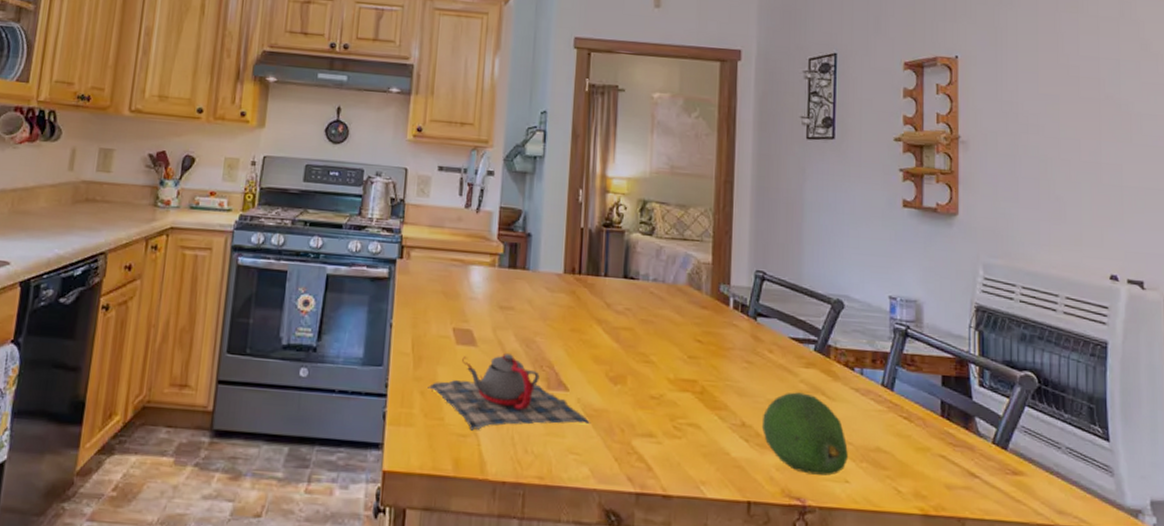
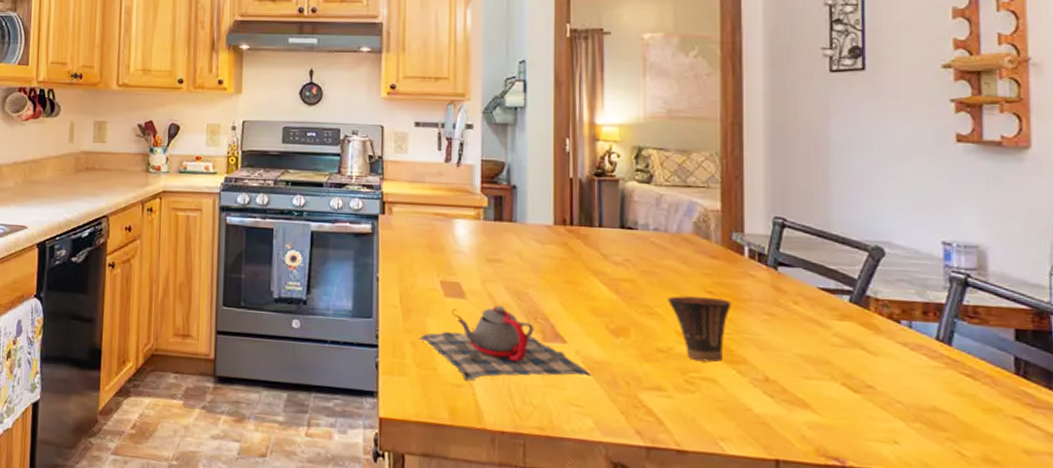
cup: none [662,344,717,409] -> present [668,296,732,363]
fruit: present [761,392,849,476] -> none [788,346,898,436]

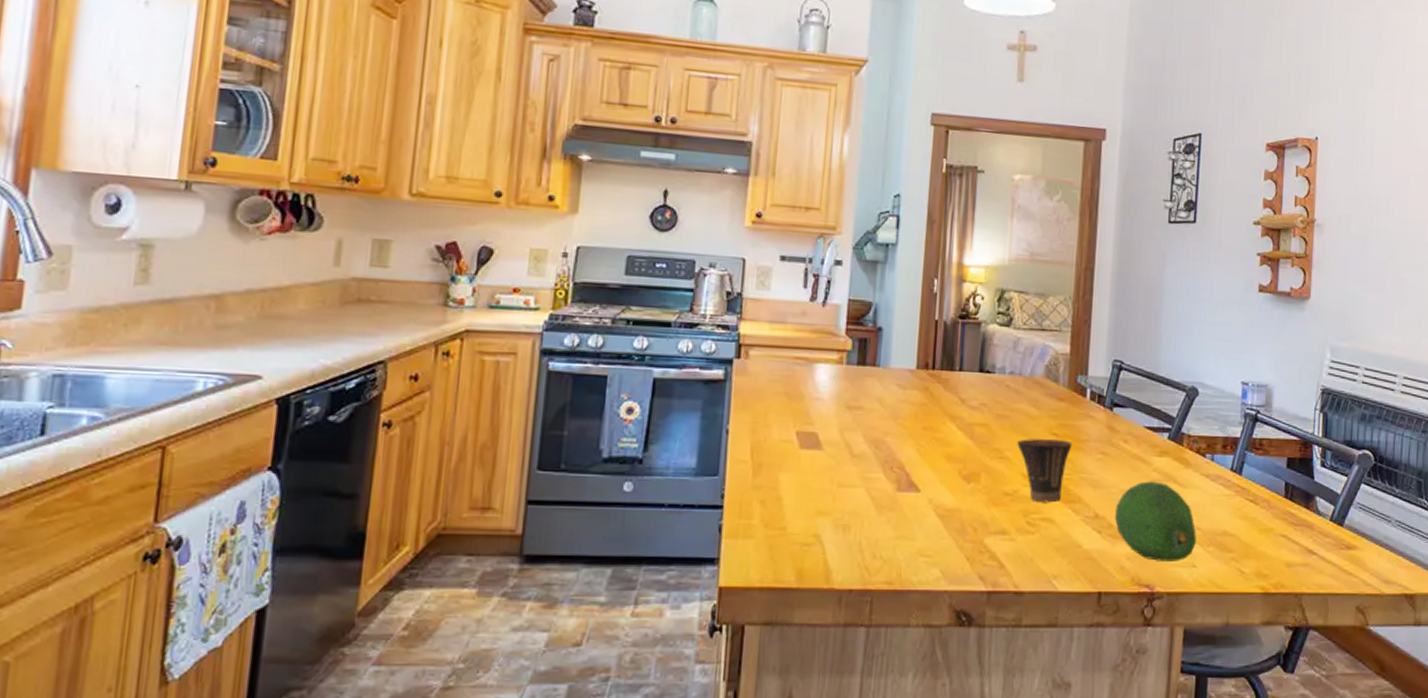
teapot: present [418,306,593,381] -> none [768,456,943,539]
fruit: none [788,346,898,436] -> present [1114,481,1197,561]

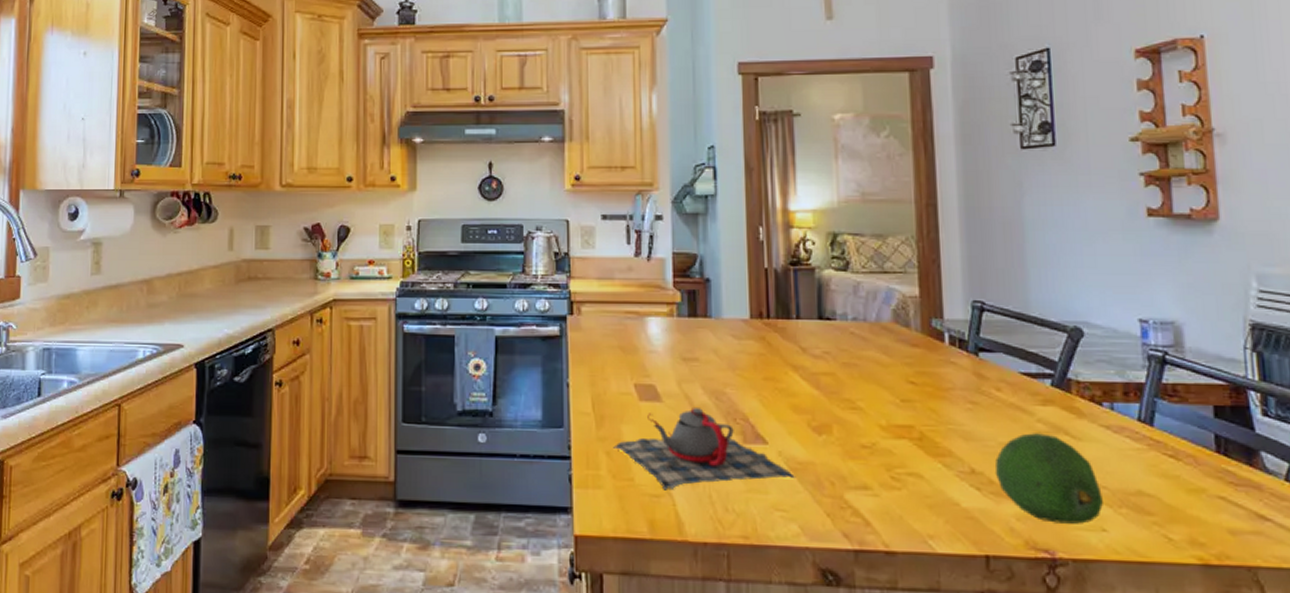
teapot: none [768,456,943,539] -> present [613,408,797,490]
cup: present [1017,439,1073,503] -> none [870,388,935,457]

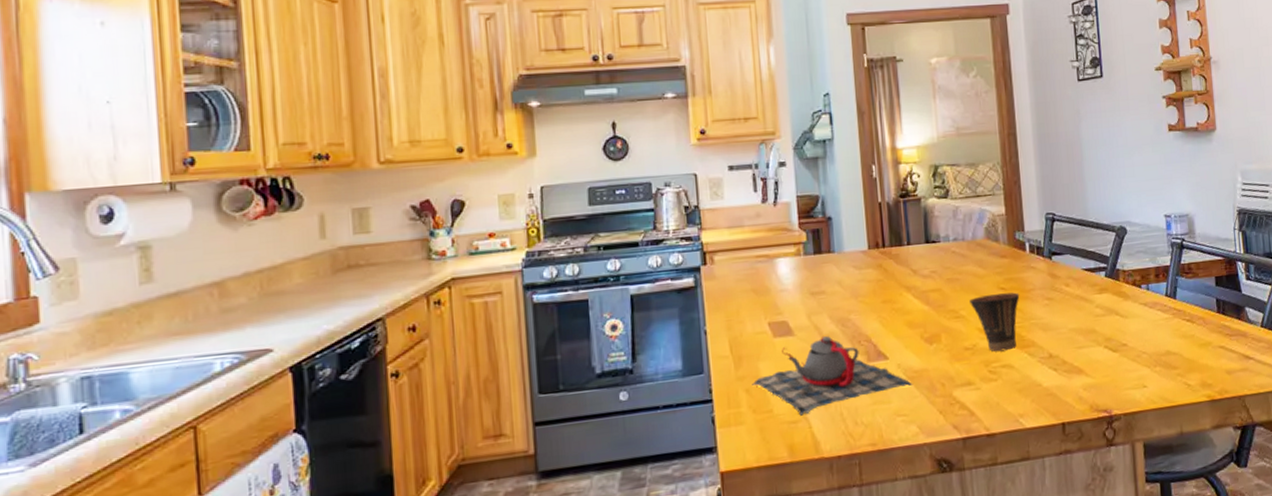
cup: none [870,388,935,457] -> present [970,292,1020,352]
fruit: present [994,433,1105,524] -> none [1066,316,1145,388]

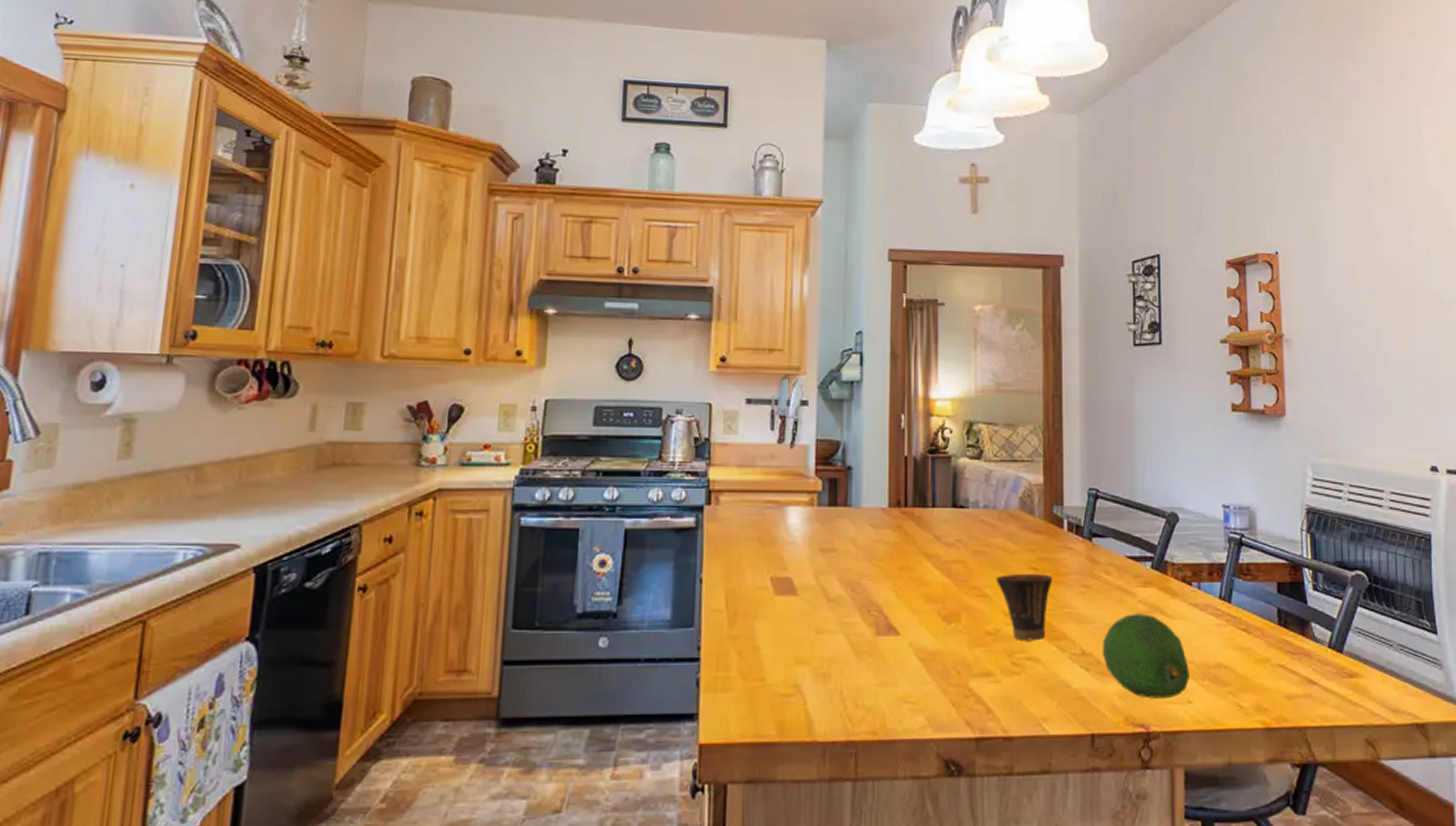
teapot: present [752,336,914,416] -> none [745,601,925,689]
fruit: none [1066,316,1145,388] -> present [1102,613,1191,698]

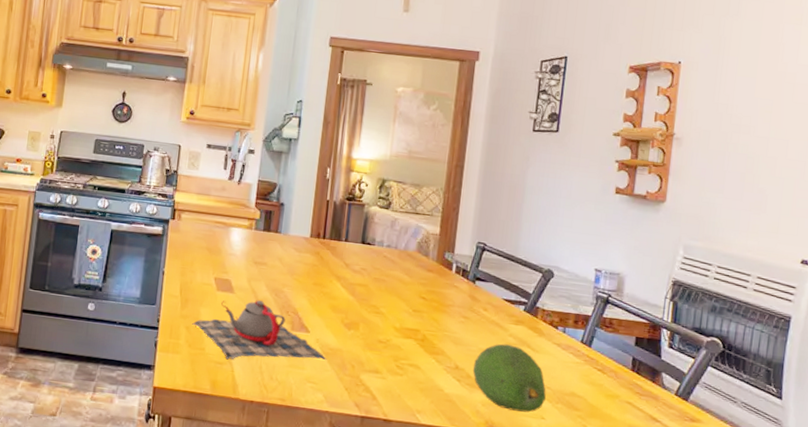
teapot: none [745,601,925,689] -> present [192,300,327,361]
cup: present [996,574,1053,641] -> none [391,299,439,353]

